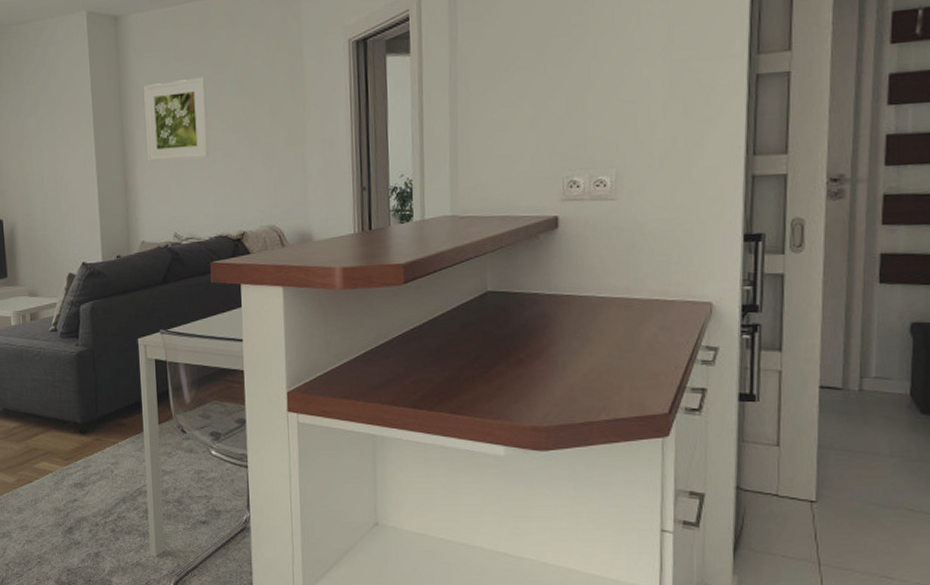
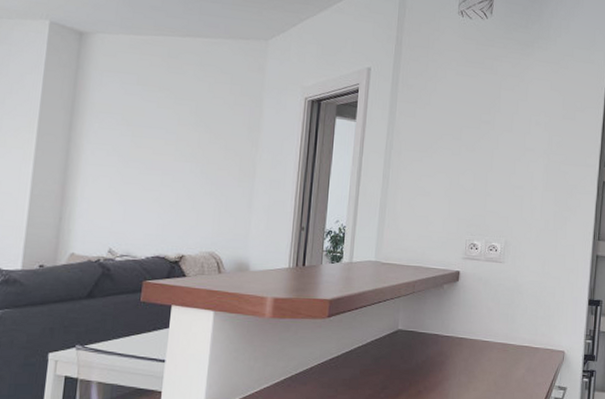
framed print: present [144,77,209,163] -> none [92,102,165,181]

